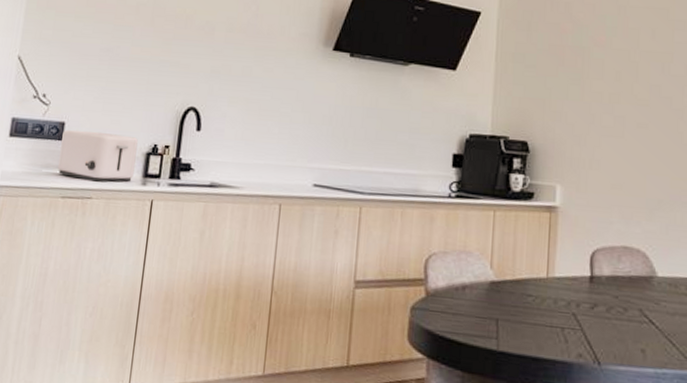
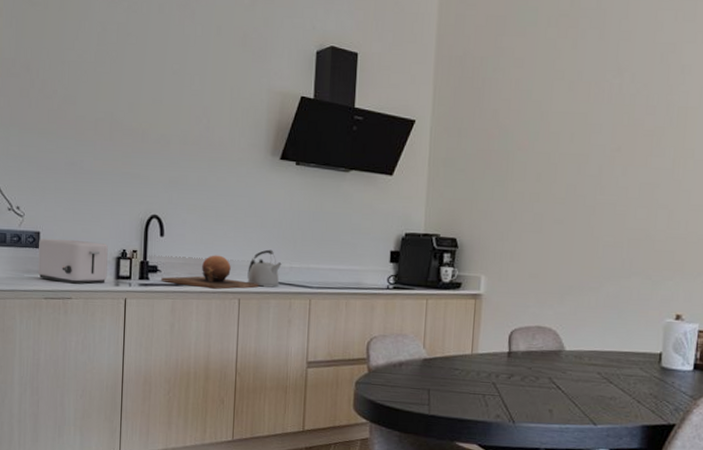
chopping board: none [194,153,303,193] -> present [161,255,259,290]
kettle: none [290,148,330,193] -> present [247,249,282,289]

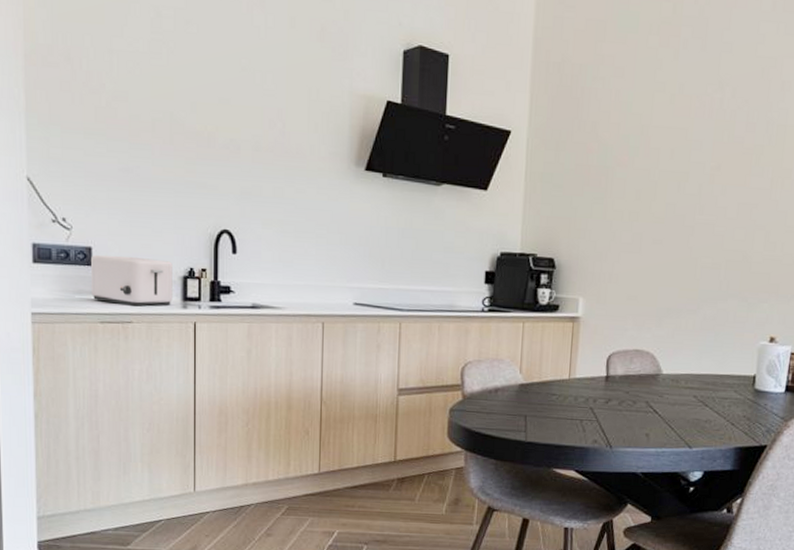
chopping board: present [161,255,259,290] -> none [235,274,344,312]
kettle: present [247,249,282,289] -> none [331,269,369,311]

